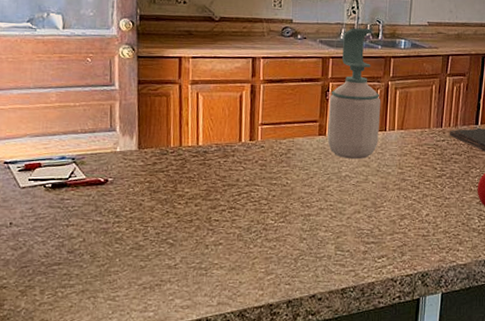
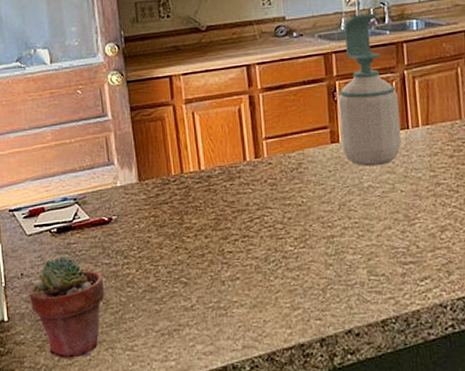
potted succulent: none [16,210,93,304] -> present [29,256,105,358]

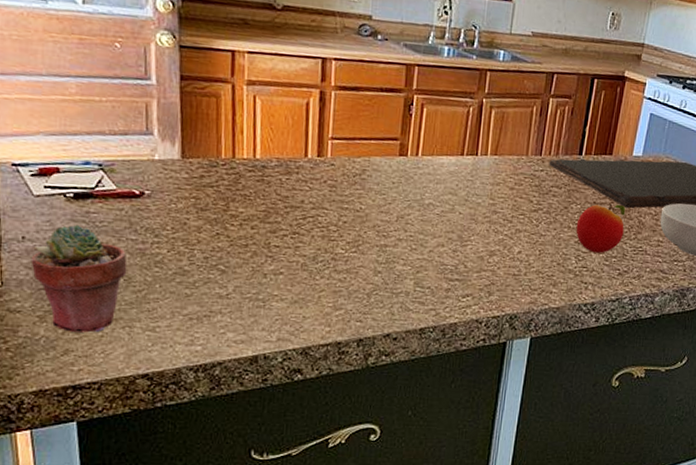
soap bottle: present [337,13,402,167] -> none [409,31,474,186]

